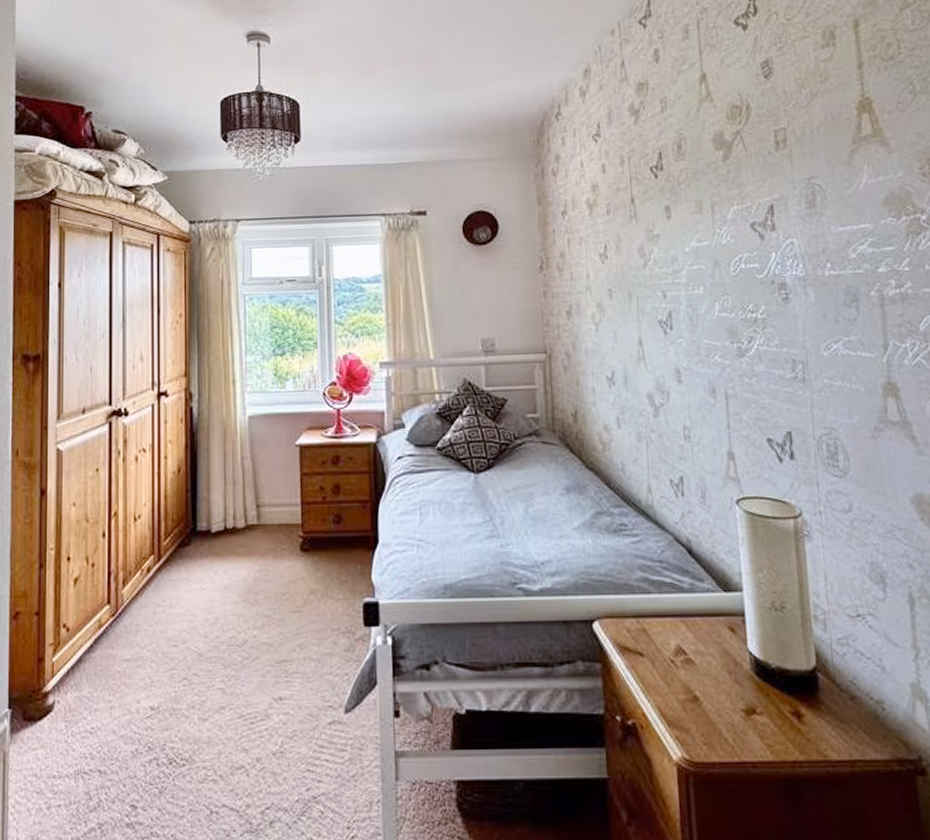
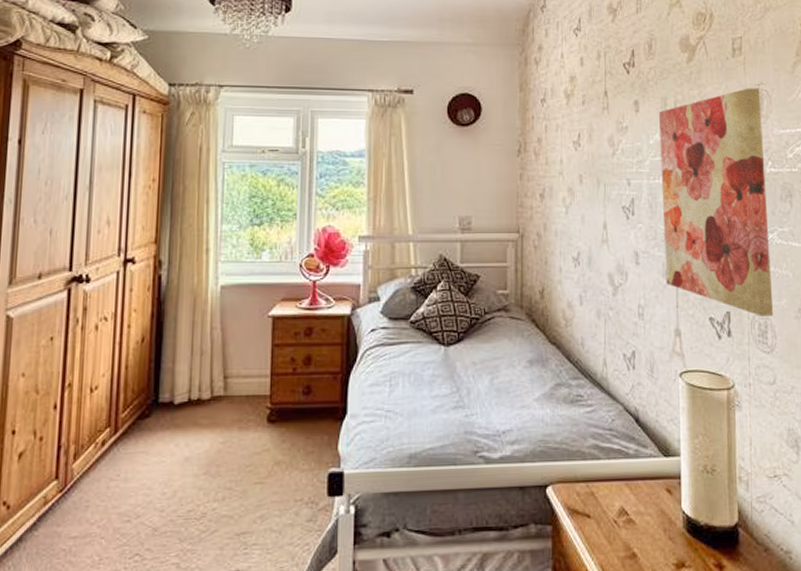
wall art: none [693,183,845,436] -> present [658,88,774,316]

